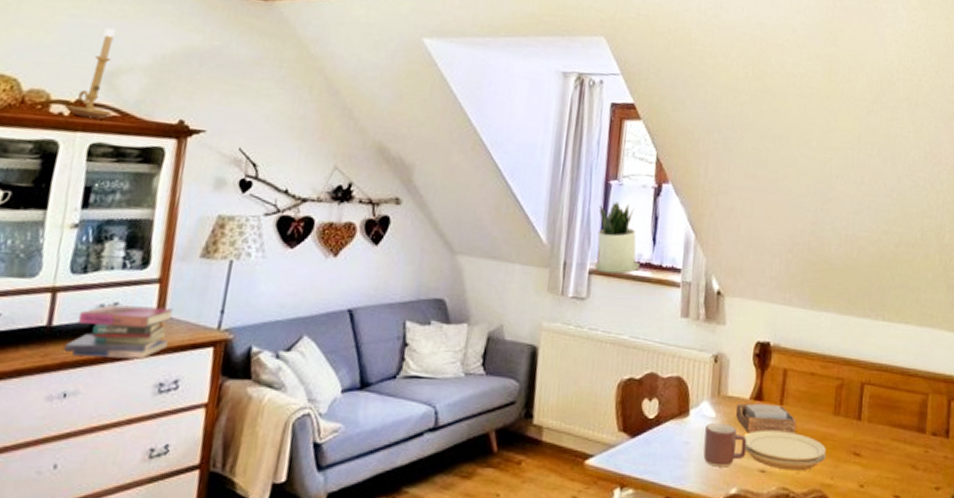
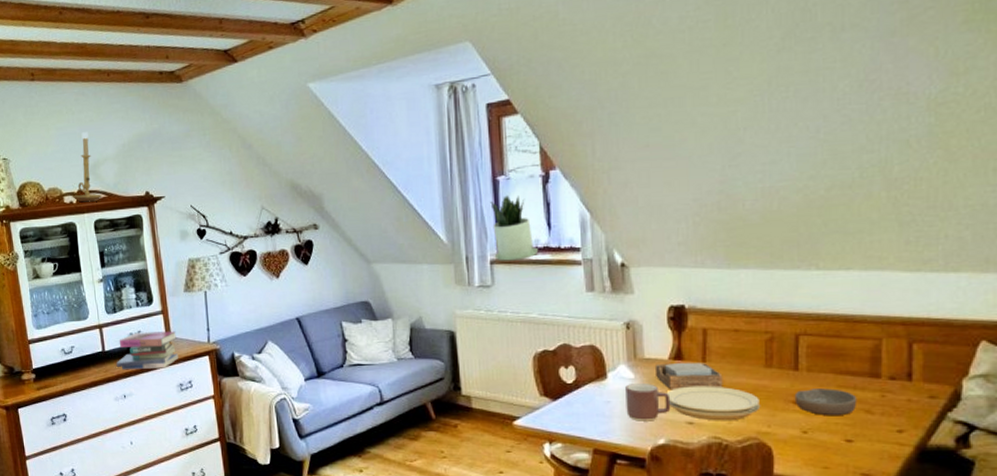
bowl: none [855,440,906,469] -> present [794,388,857,415]

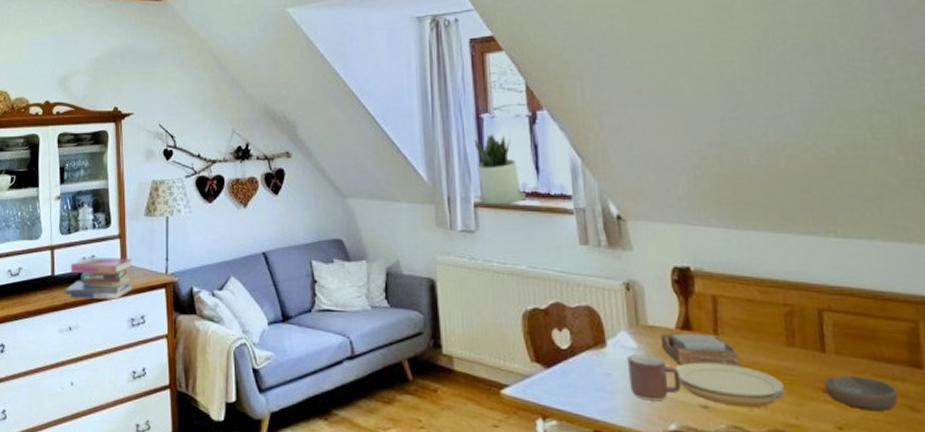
candle holder: present [72,132,102,202] -> none [38,43,69,114]

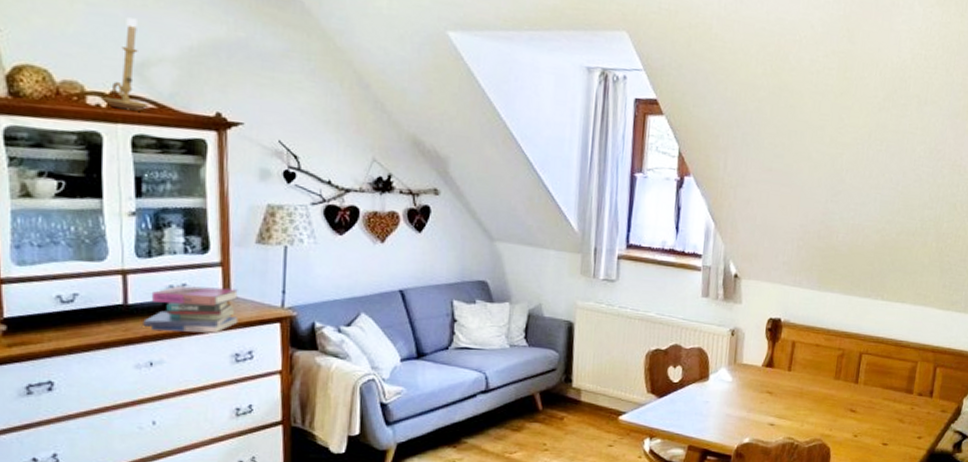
candle holder: none [38,43,69,114] -> present [100,17,149,111]
planter: present [474,134,526,206] -> none [622,193,664,260]
mug: present [628,354,682,402] -> none [721,386,759,422]
napkin holder: present [660,333,740,368] -> none [749,369,802,395]
plate: present [674,362,786,408] -> none [756,391,827,424]
bowl: present [823,375,899,411] -> none [851,399,895,423]

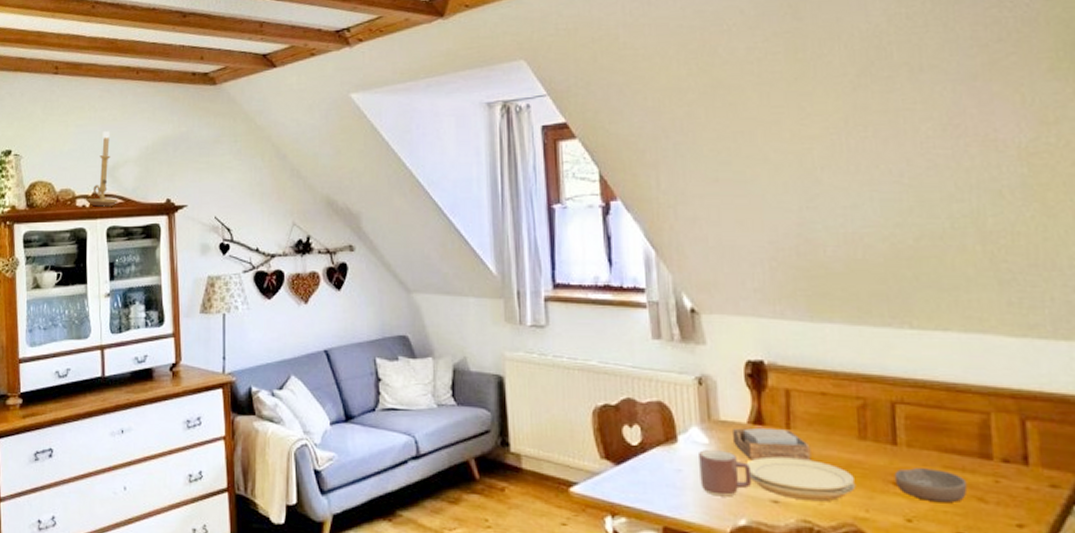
books: present [143,285,239,333] -> none [116,357,188,401]
mug: none [721,386,759,422] -> present [699,450,752,497]
napkin holder: none [749,369,802,395] -> present [731,427,812,462]
plate: none [756,391,827,424] -> present [746,456,857,502]
bowl: none [851,399,895,423] -> present [894,468,968,502]

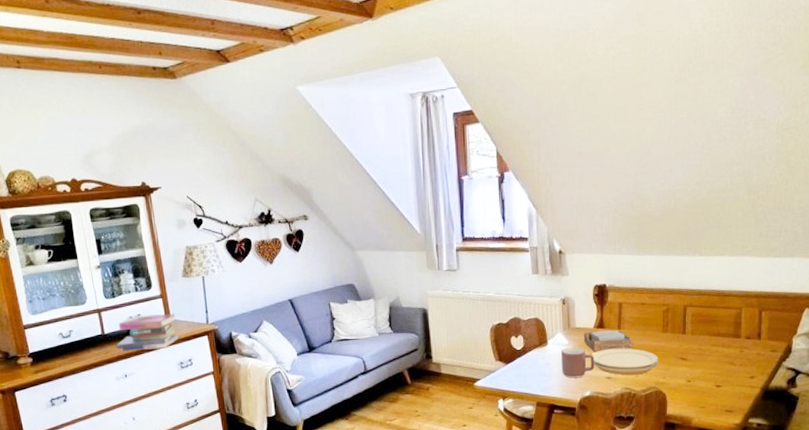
candle holder: present [85,131,119,207] -> none [65,122,97,191]
books: none [116,357,188,401] -> present [116,314,179,352]
bowl: present [894,468,968,502] -> none [682,347,725,368]

